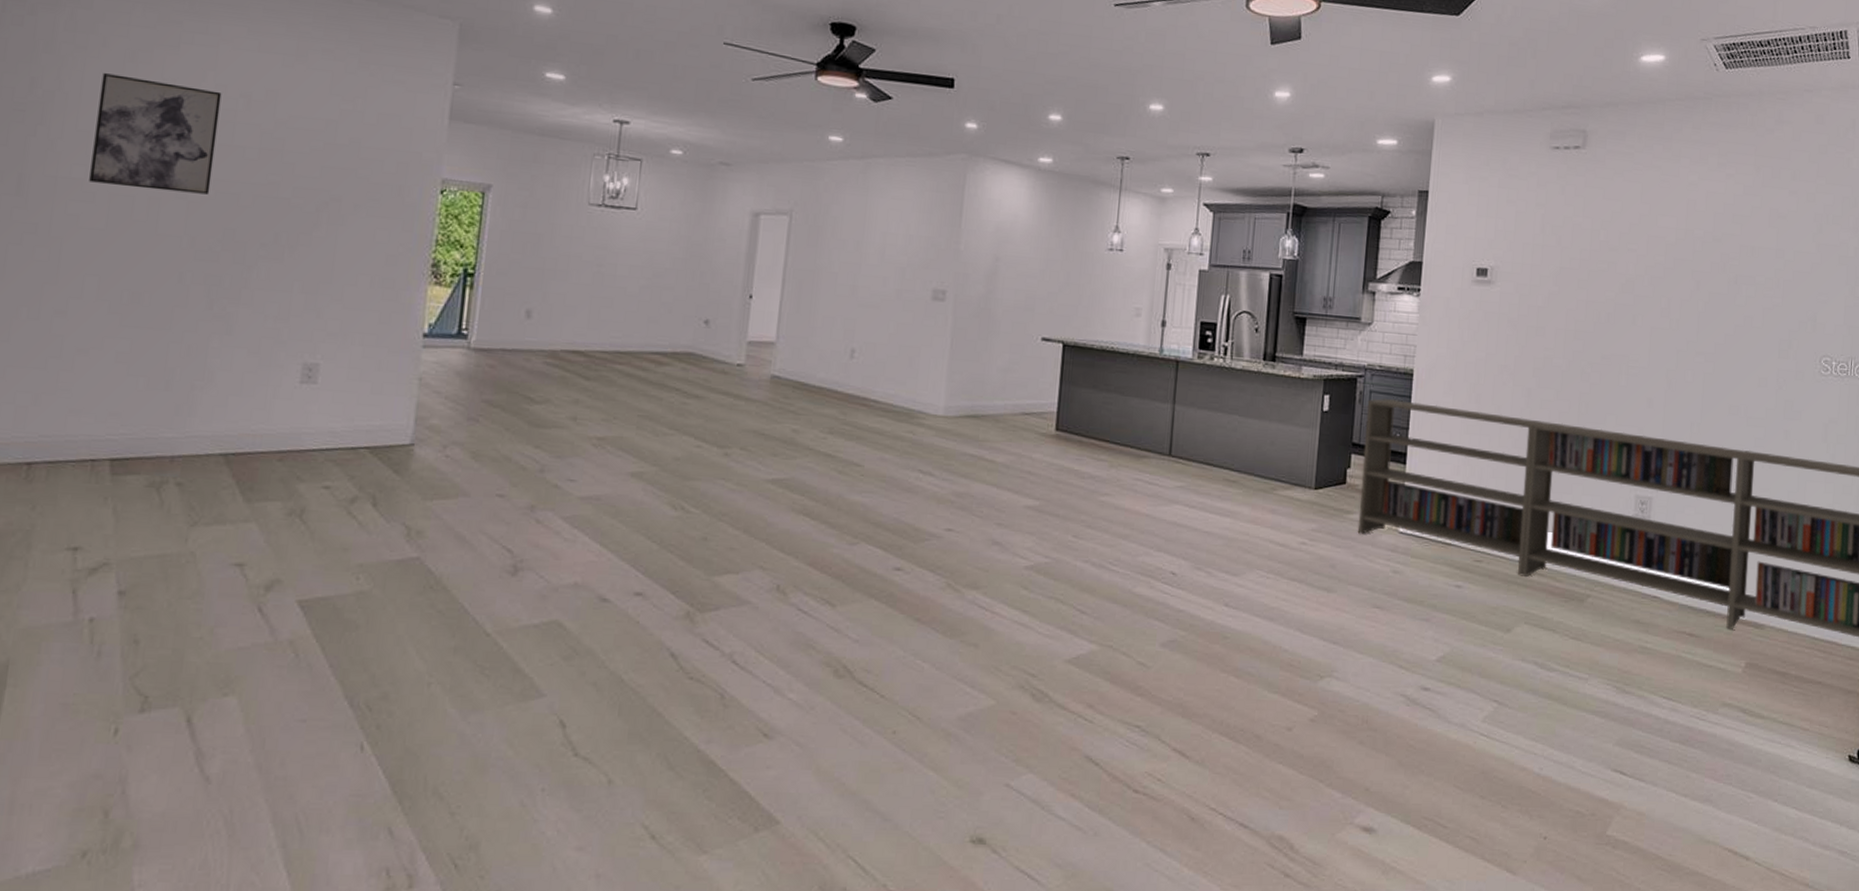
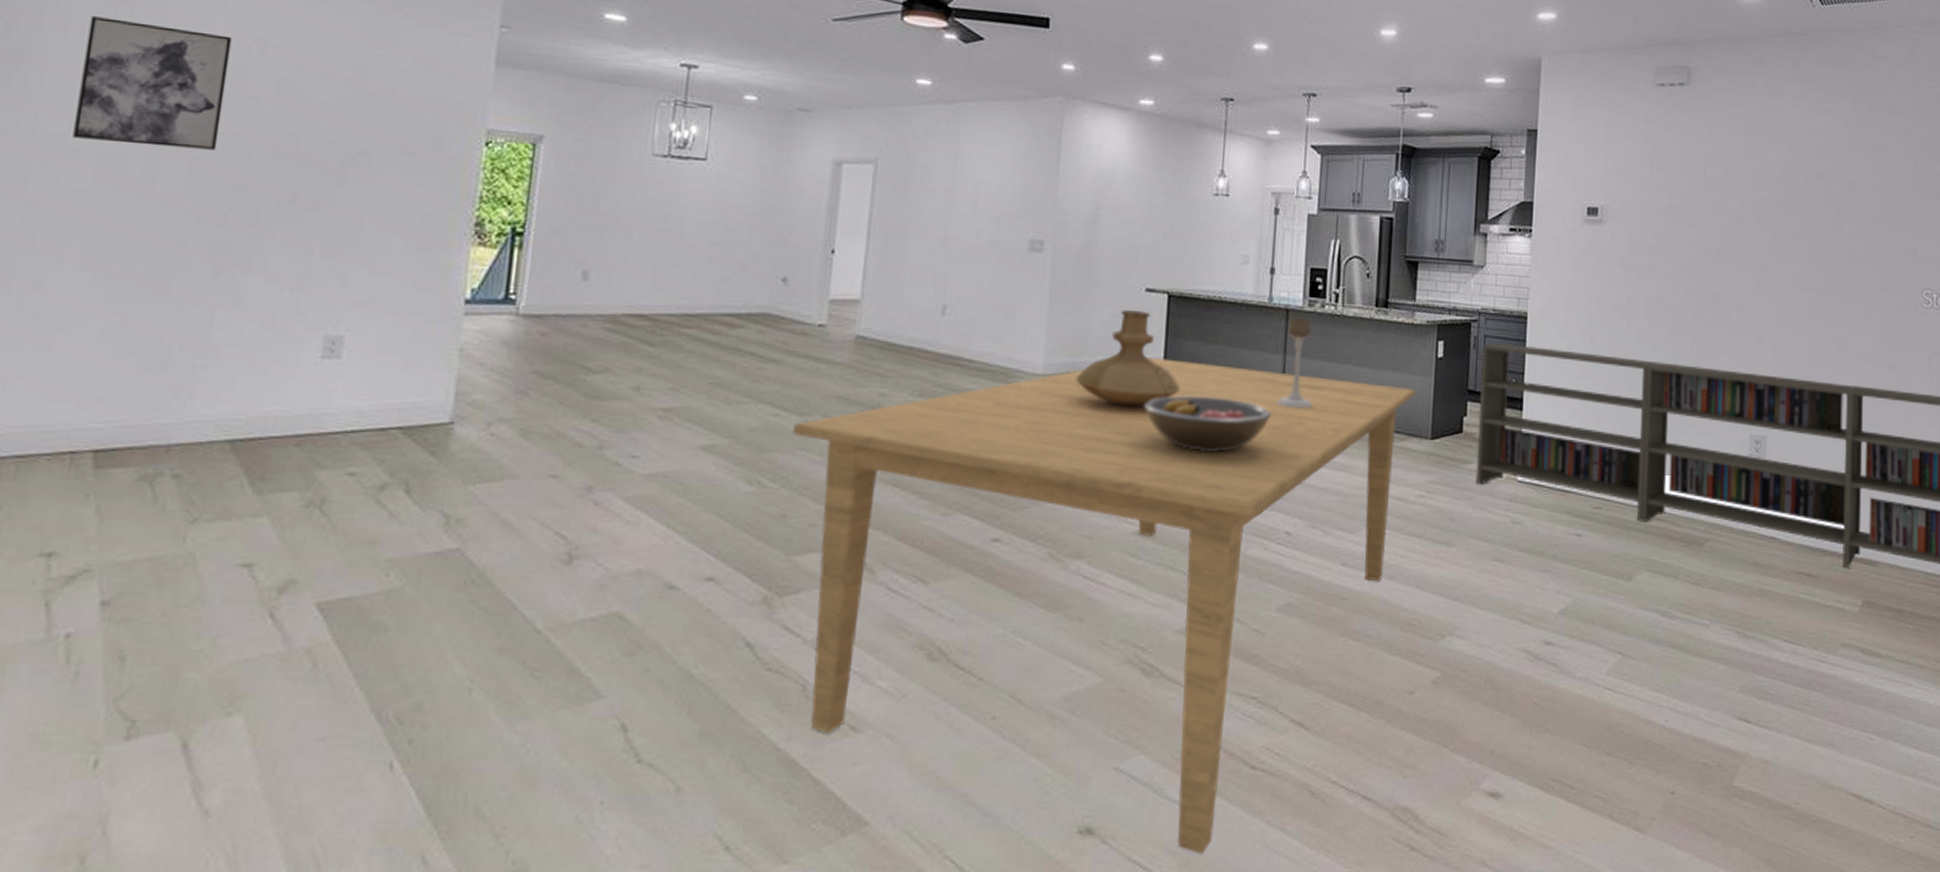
dining table: none [713,402,1302,869] -> present [793,356,1417,855]
vase: none [975,357,1074,449] -> present [1076,310,1181,407]
fruit bowl: none [1038,440,1160,494] -> present [1144,396,1271,451]
candle holder: none [1166,368,1201,456] -> present [1277,317,1313,409]

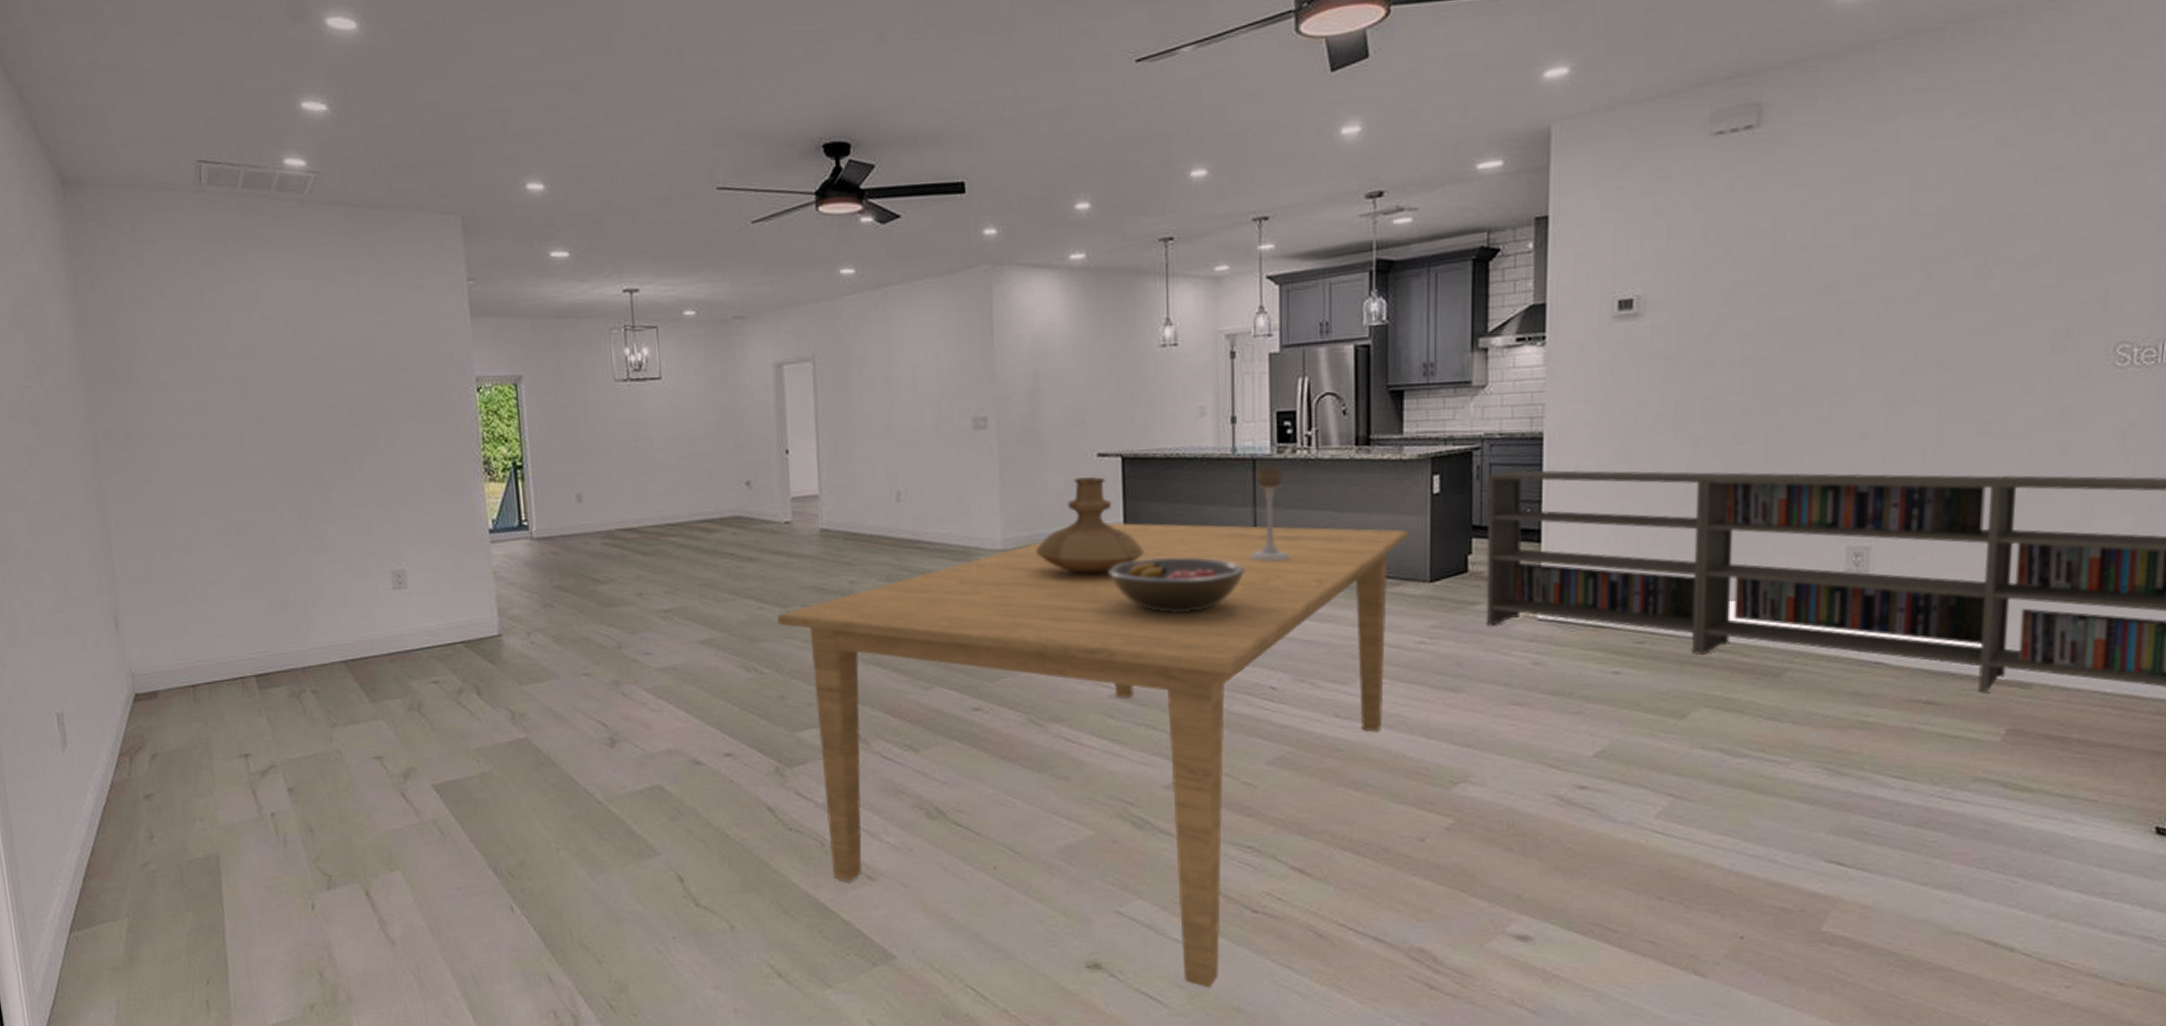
wall art: present [73,16,232,150] -> none [168,323,280,428]

